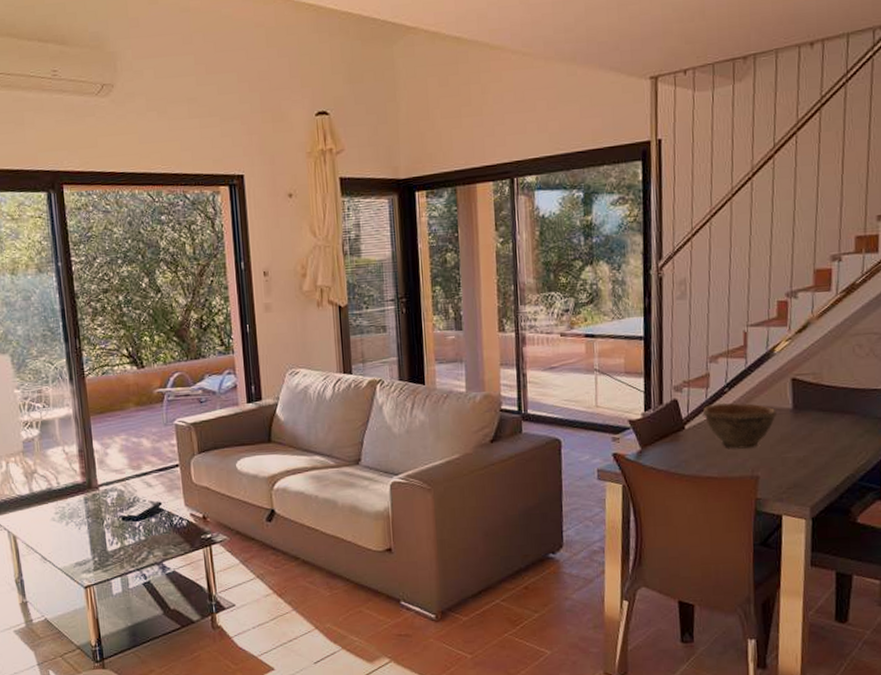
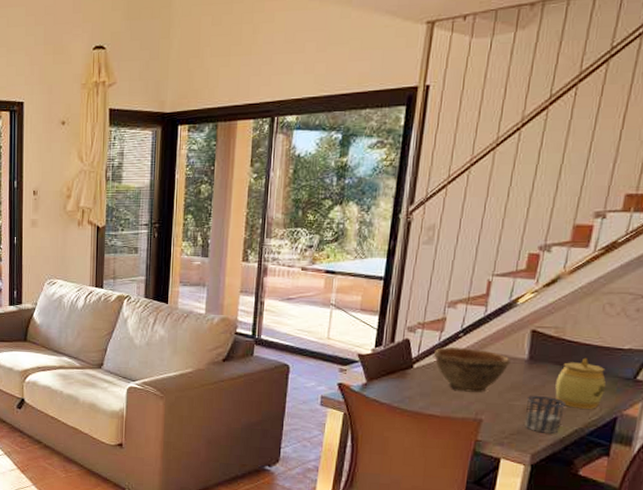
cup: none [798,445,834,484] -> present [524,395,565,434]
jar: none [822,401,868,454] -> present [555,357,607,409]

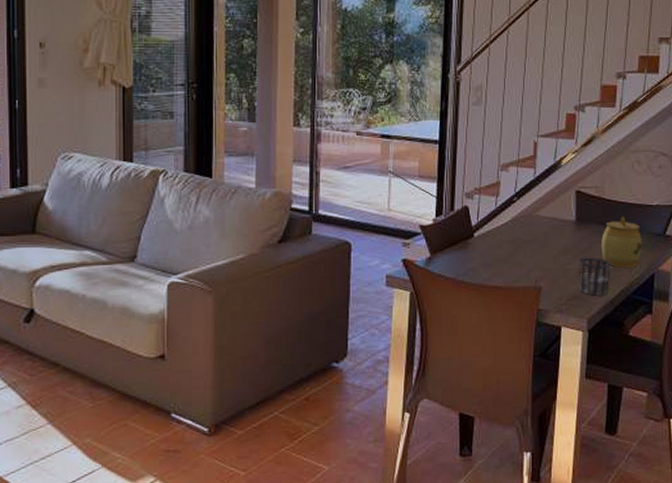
bowl: present [433,347,510,393] -> none [491,213,561,259]

